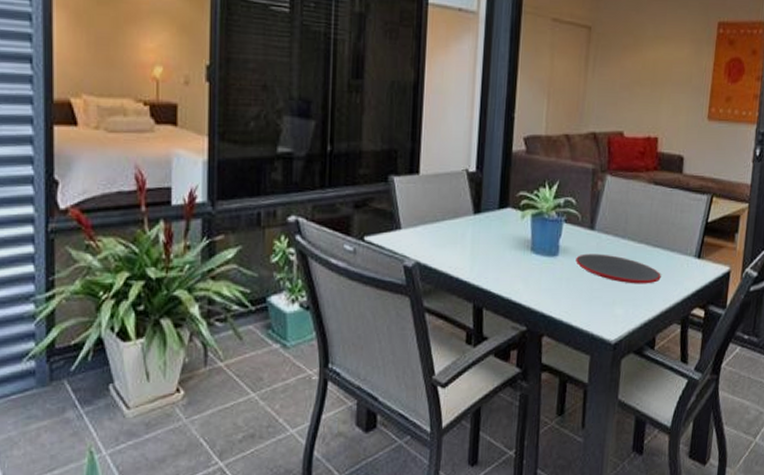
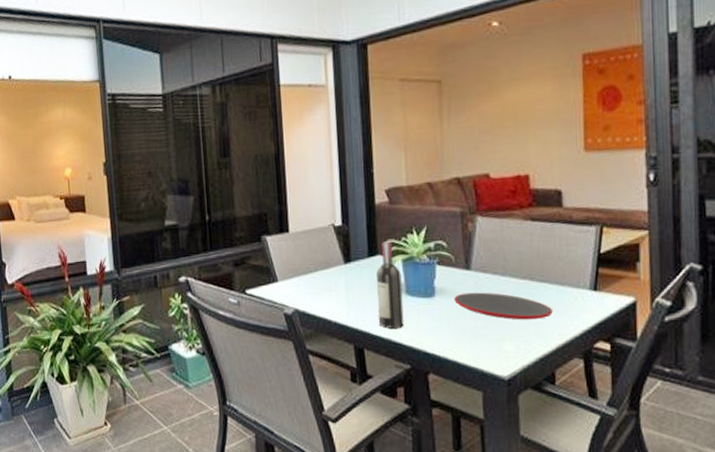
wine bottle: none [500,193,529,289] -> present [376,241,404,329]

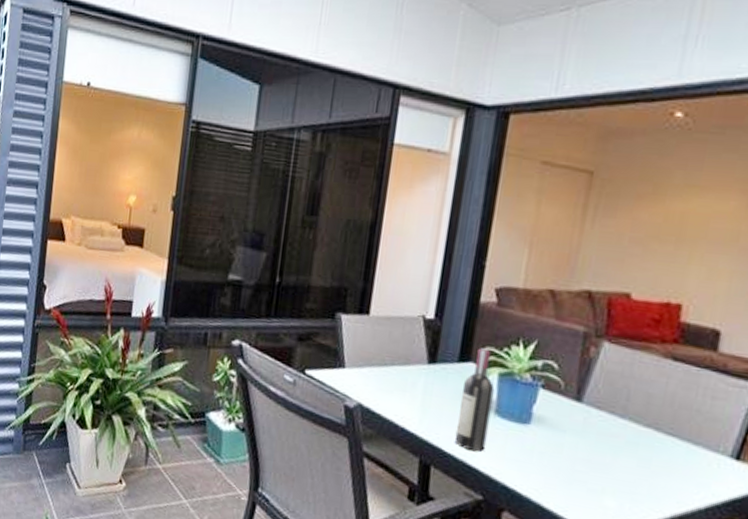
plate: present [454,292,553,320] -> none [553,427,676,479]

